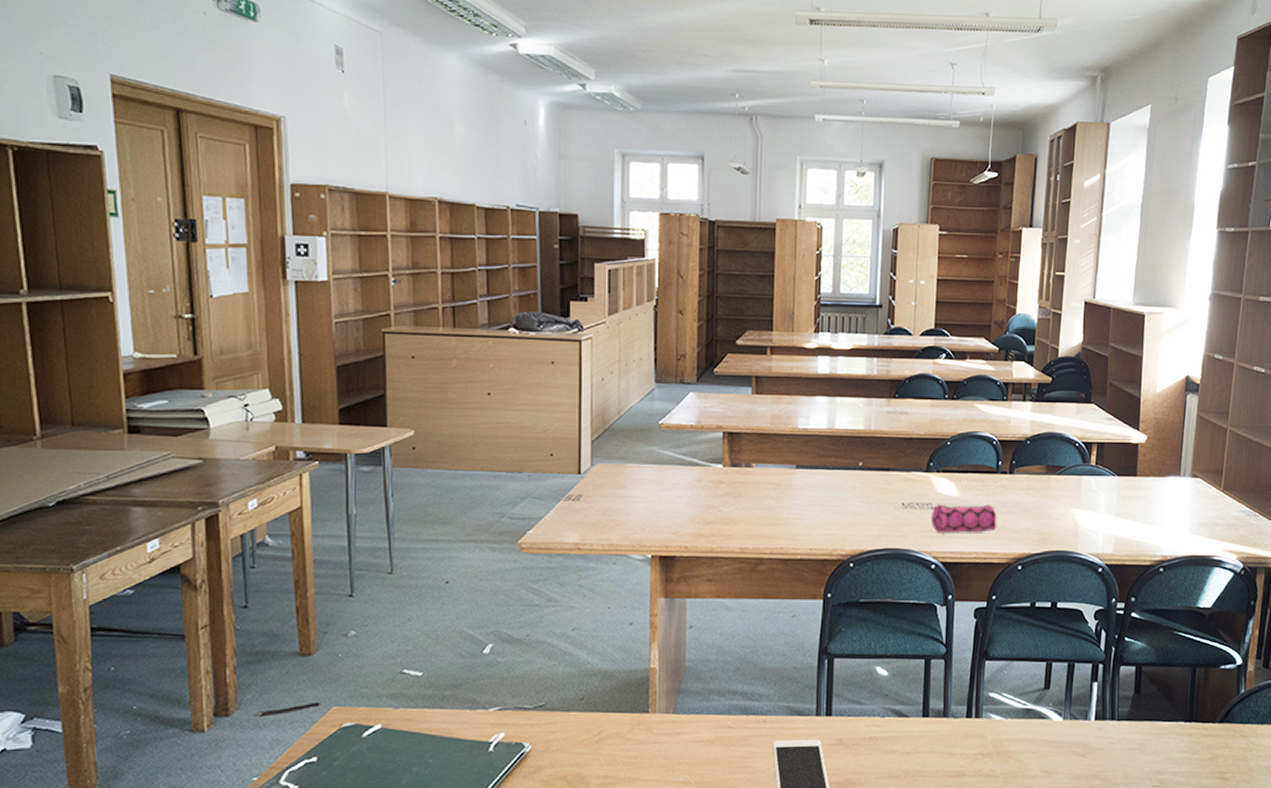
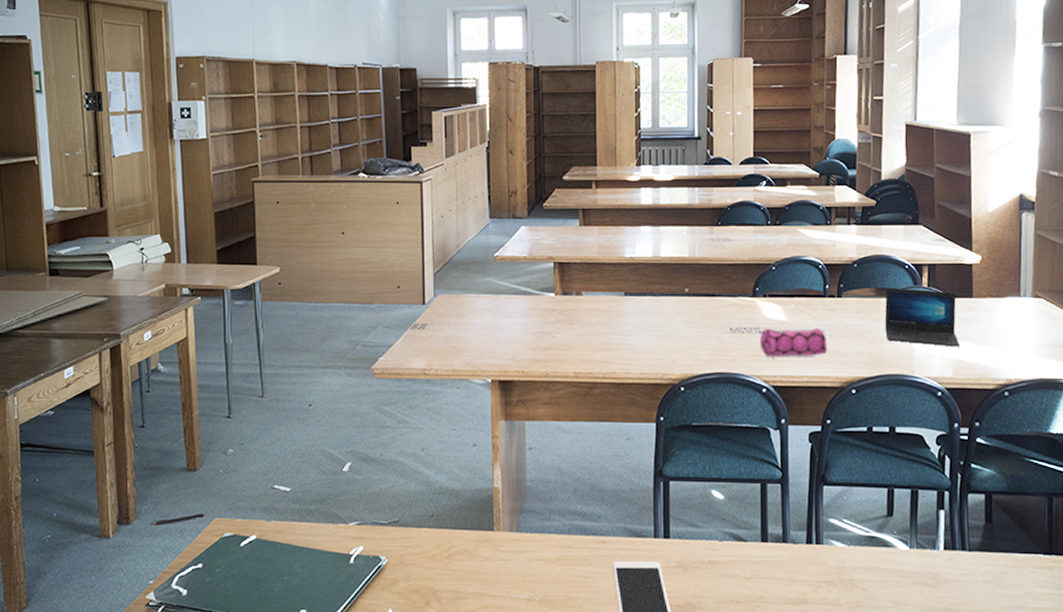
laptop: none [1053,466,1122,525] -> present [884,288,961,347]

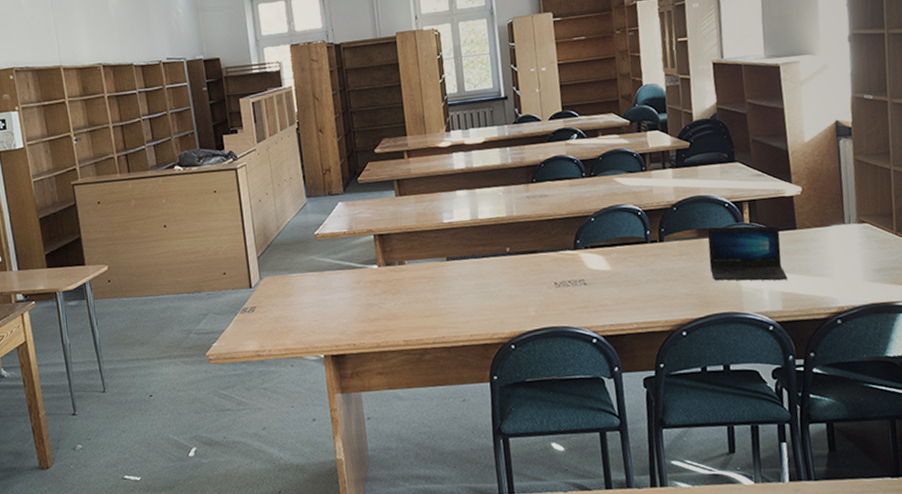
pencil case: present [759,327,828,357] -> none [585,274,655,307]

